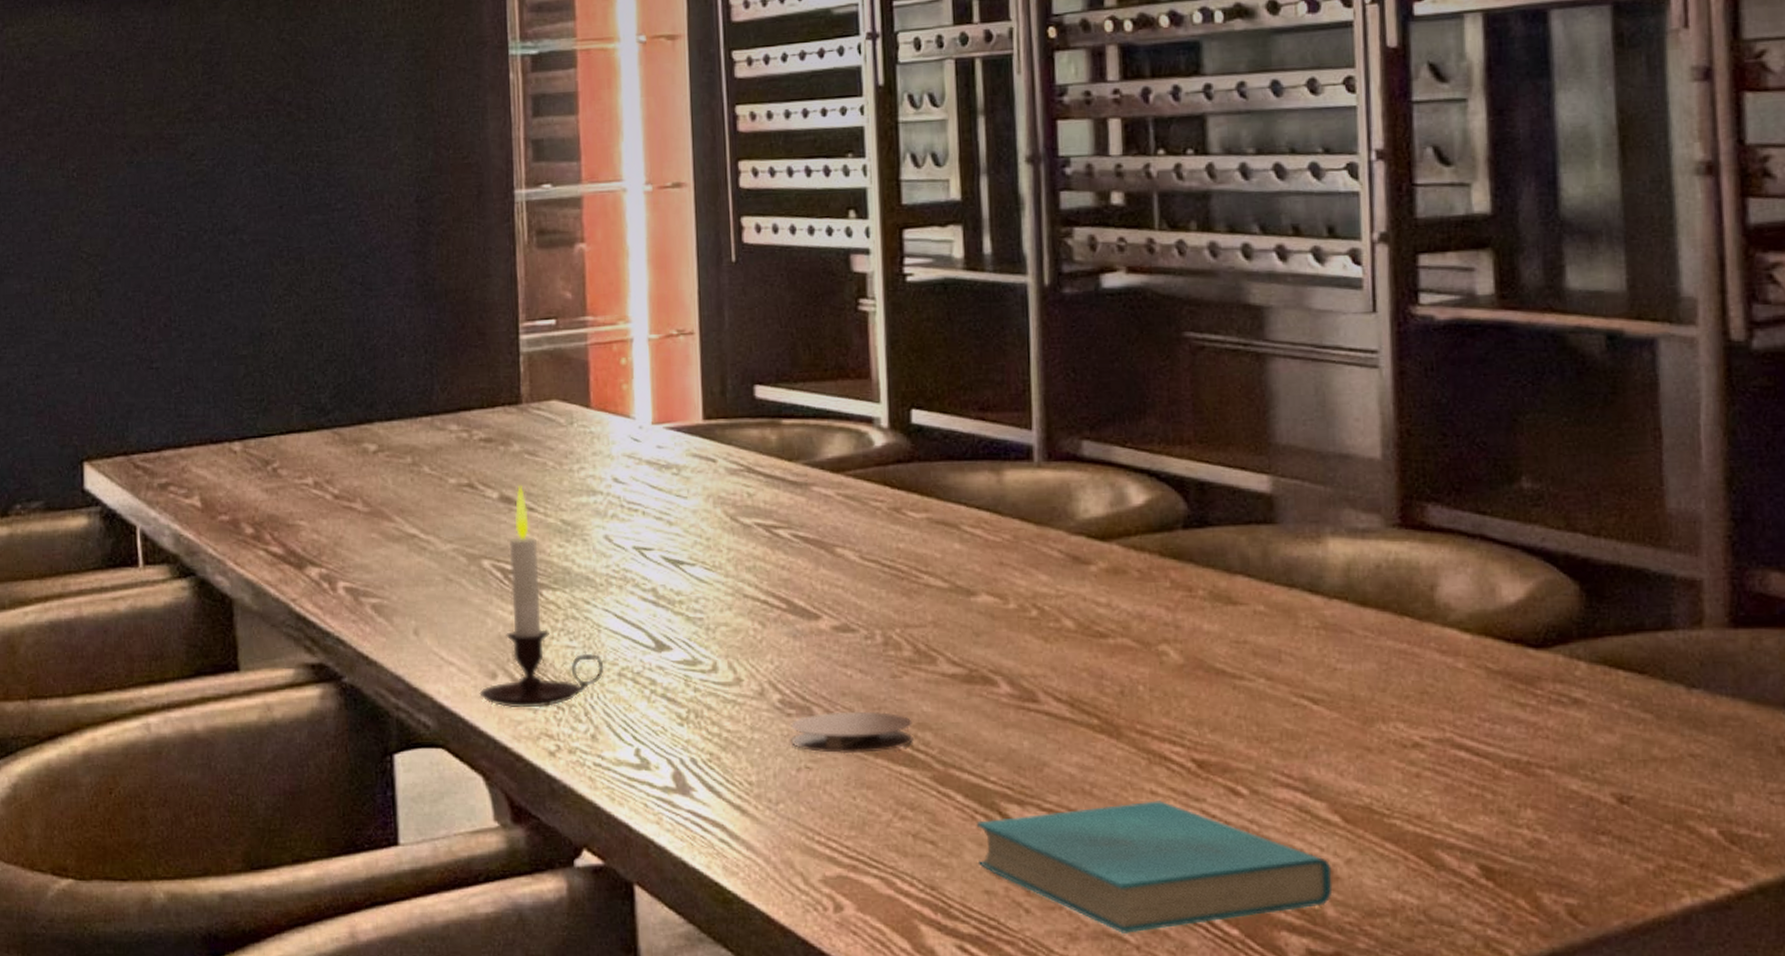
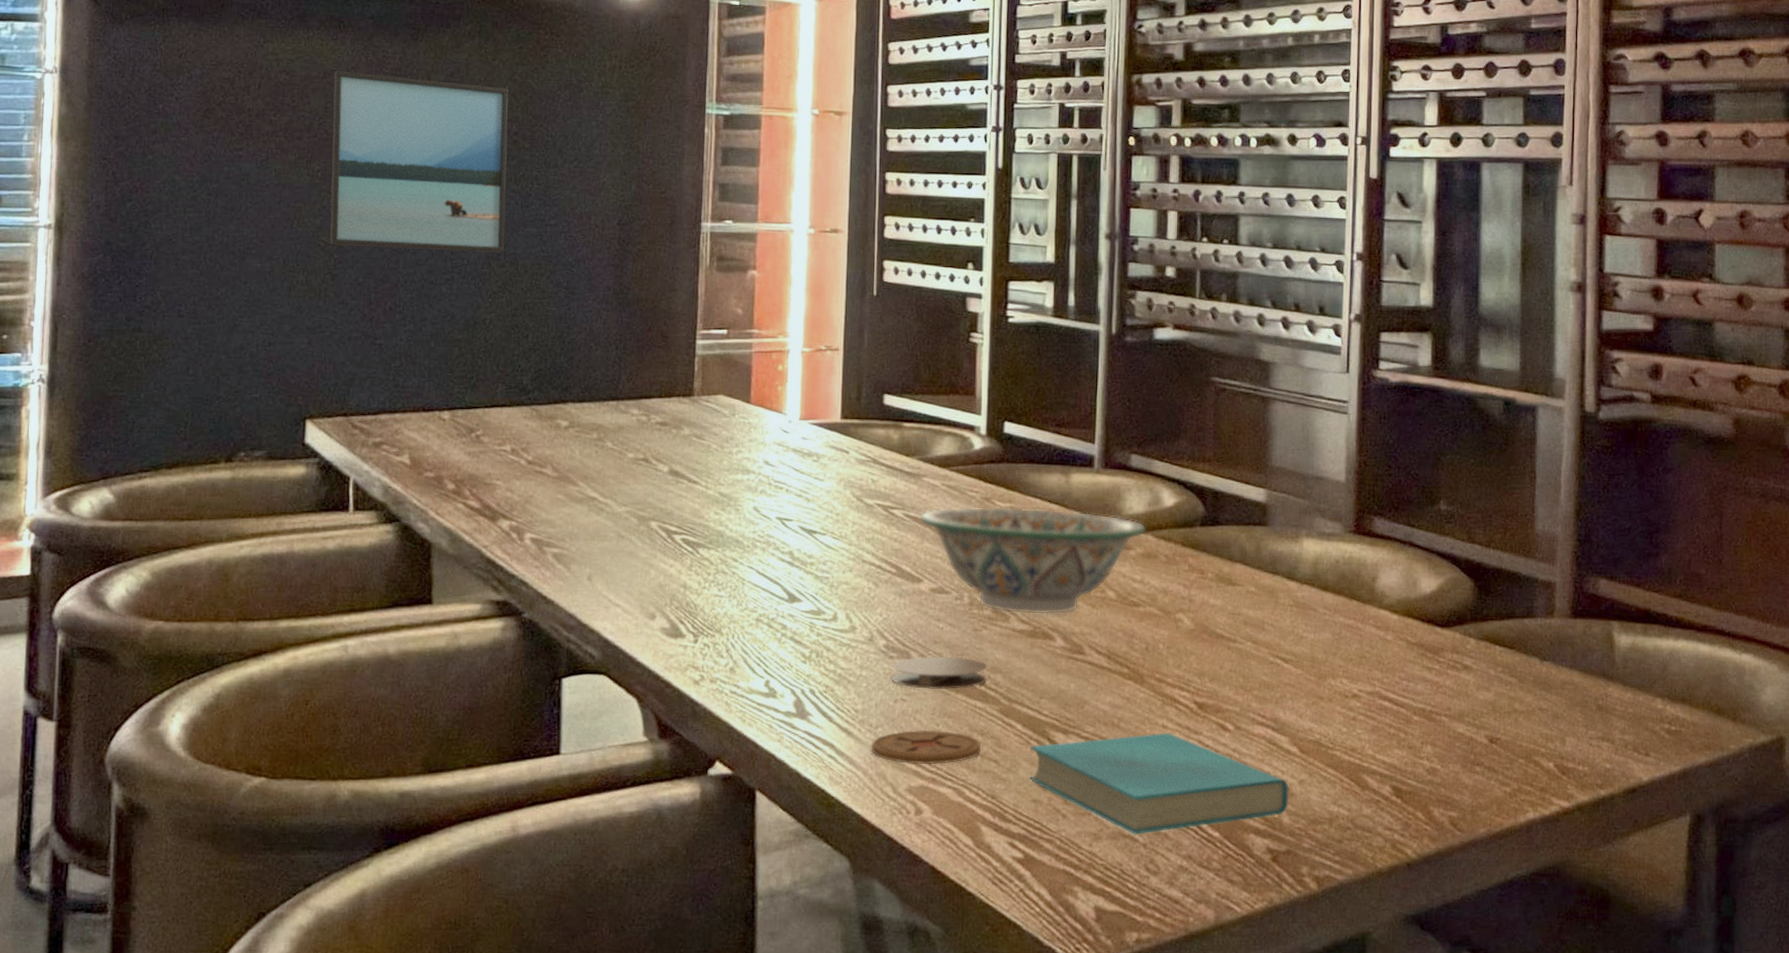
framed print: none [81,50,287,256] -> present [330,71,508,253]
candle: present [479,485,604,708] -> none [639,462,745,645]
coaster: none [772,804,912,849] -> present [871,730,981,765]
decorative bowl: none [810,517,1111,655] -> present [919,506,1147,615]

